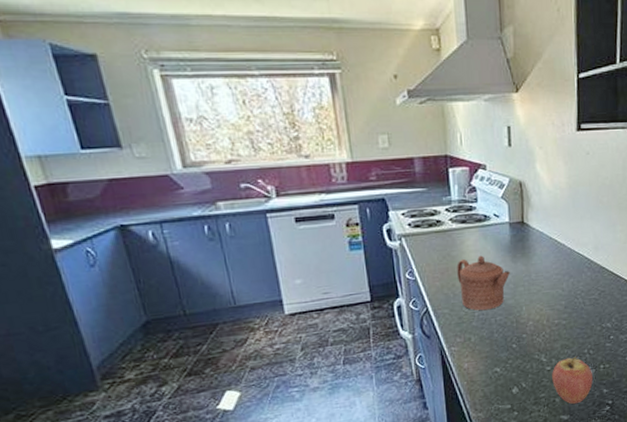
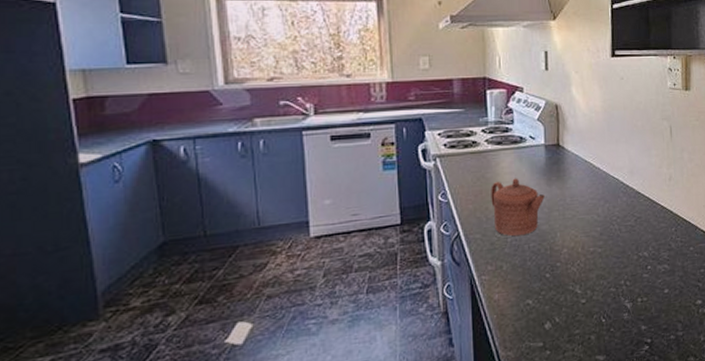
fruit: present [552,355,593,404] -> none [587,287,630,342]

